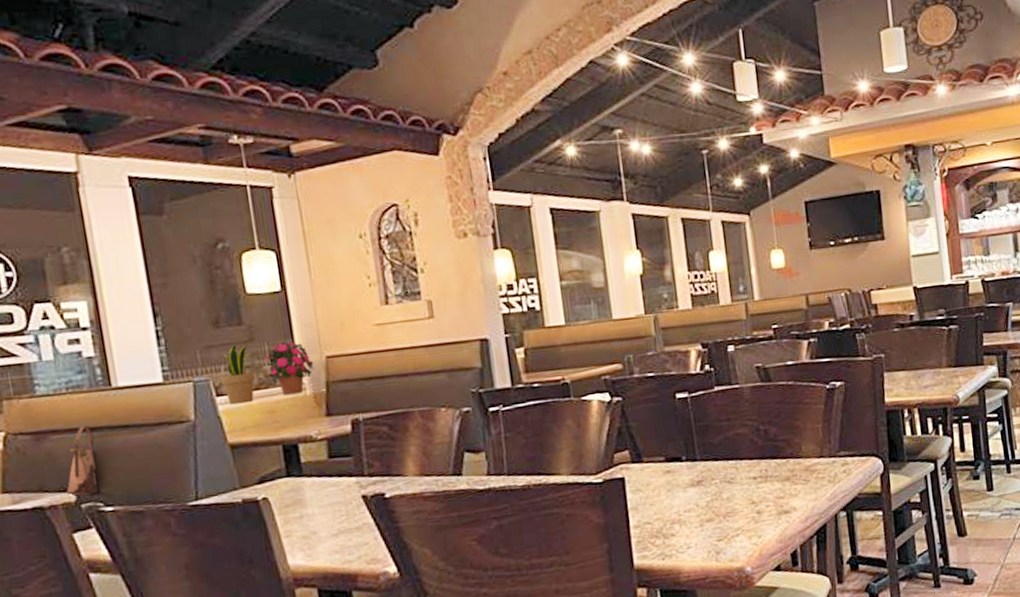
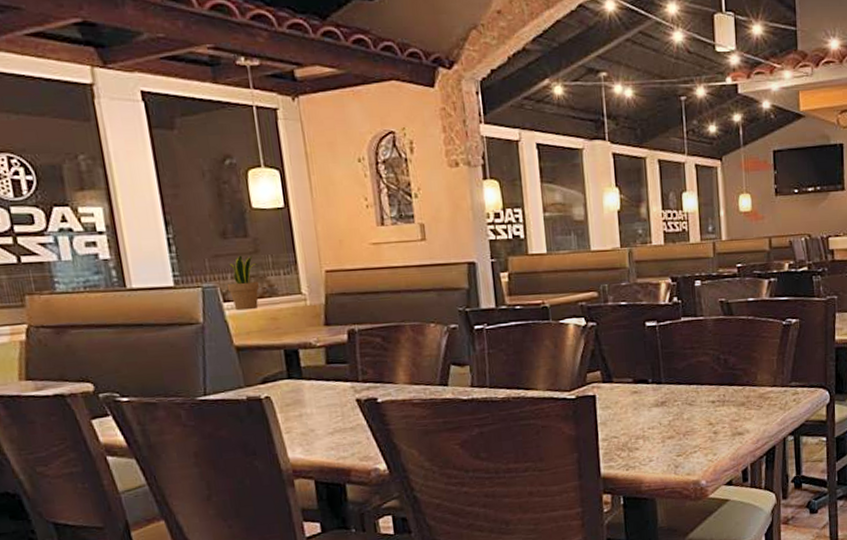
handbag: present [66,425,98,496] -> none [85,322,114,386]
potted flower: present [264,342,315,396] -> none [268,255,315,305]

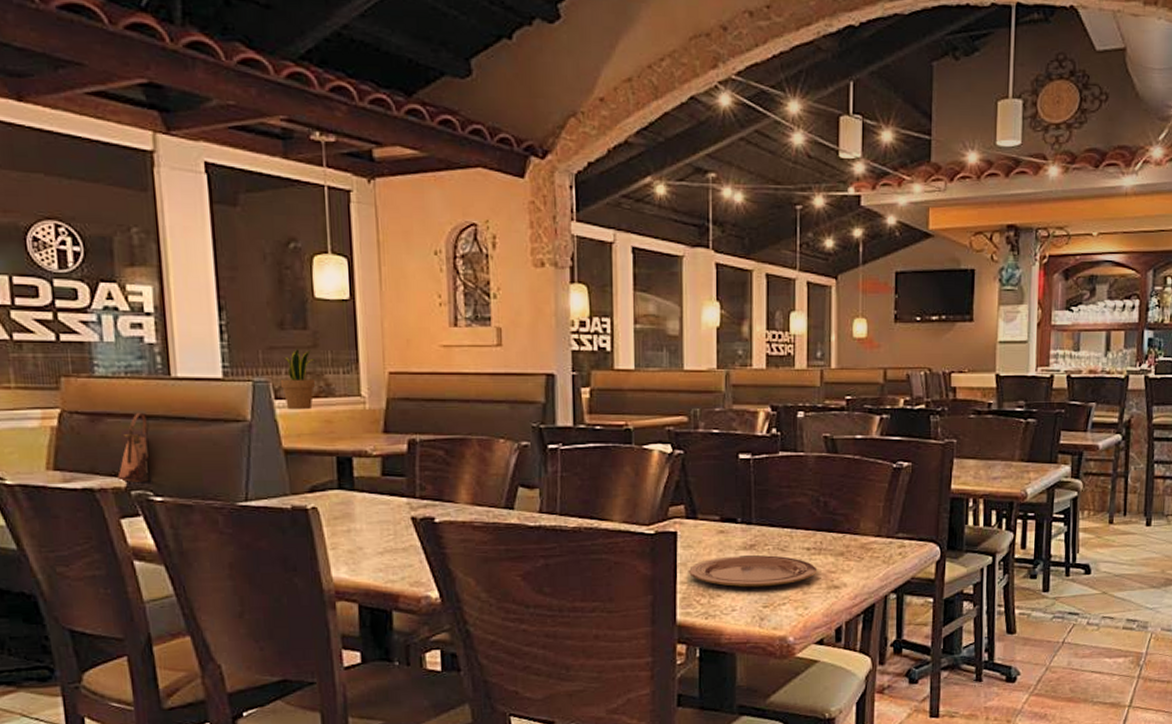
handbag: none [85,322,114,386] -> present [117,412,149,482]
plate: none [607,410,722,441] -> present [688,555,816,588]

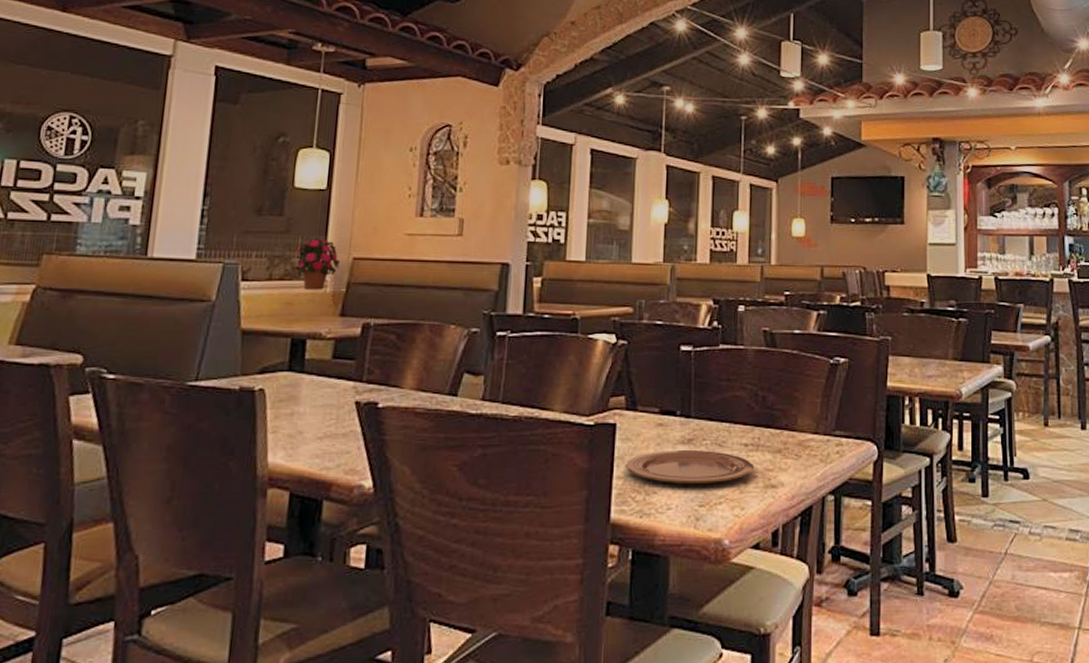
handbag: present [117,412,149,482] -> none [75,289,116,359]
potted plant: present [280,349,316,410] -> none [248,233,287,292]
potted flower: none [326,352,376,407] -> present [294,238,341,290]

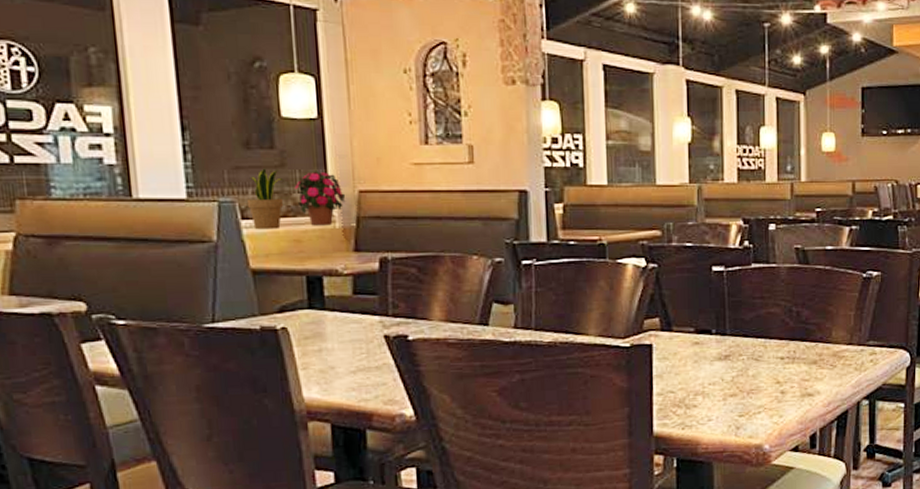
potted plant: none [248,233,287,292] -> present [246,168,284,230]
plate: present [625,450,754,485] -> none [664,365,790,398]

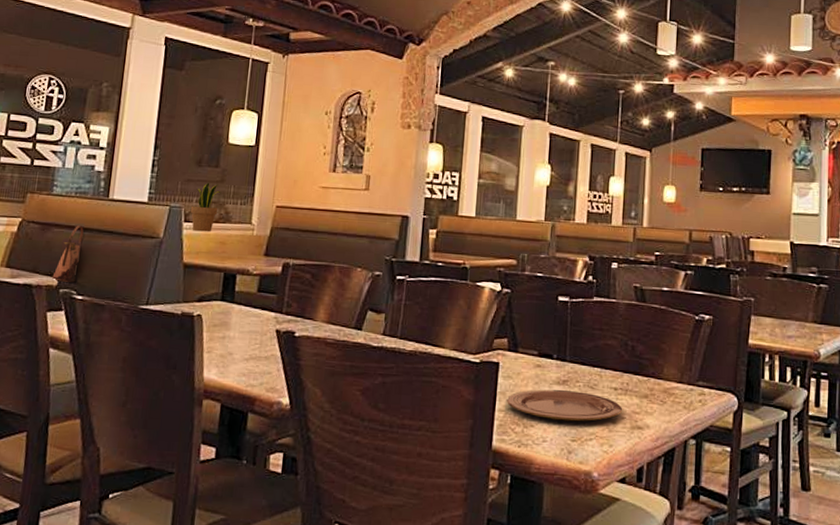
handbag: none [77,234,110,306] -> present [52,225,84,282]
potted flower: present [294,171,346,226] -> none [228,187,266,233]
plate: none [664,365,790,398] -> present [506,389,622,422]

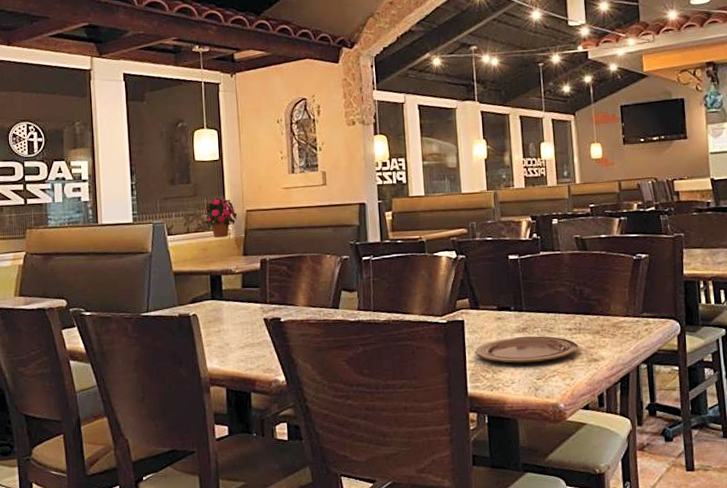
handbag: present [52,225,84,282] -> none [61,251,82,302]
potted plant: present [190,182,221,232] -> none [171,198,196,243]
potted flower: none [228,187,266,233] -> present [203,197,238,238]

